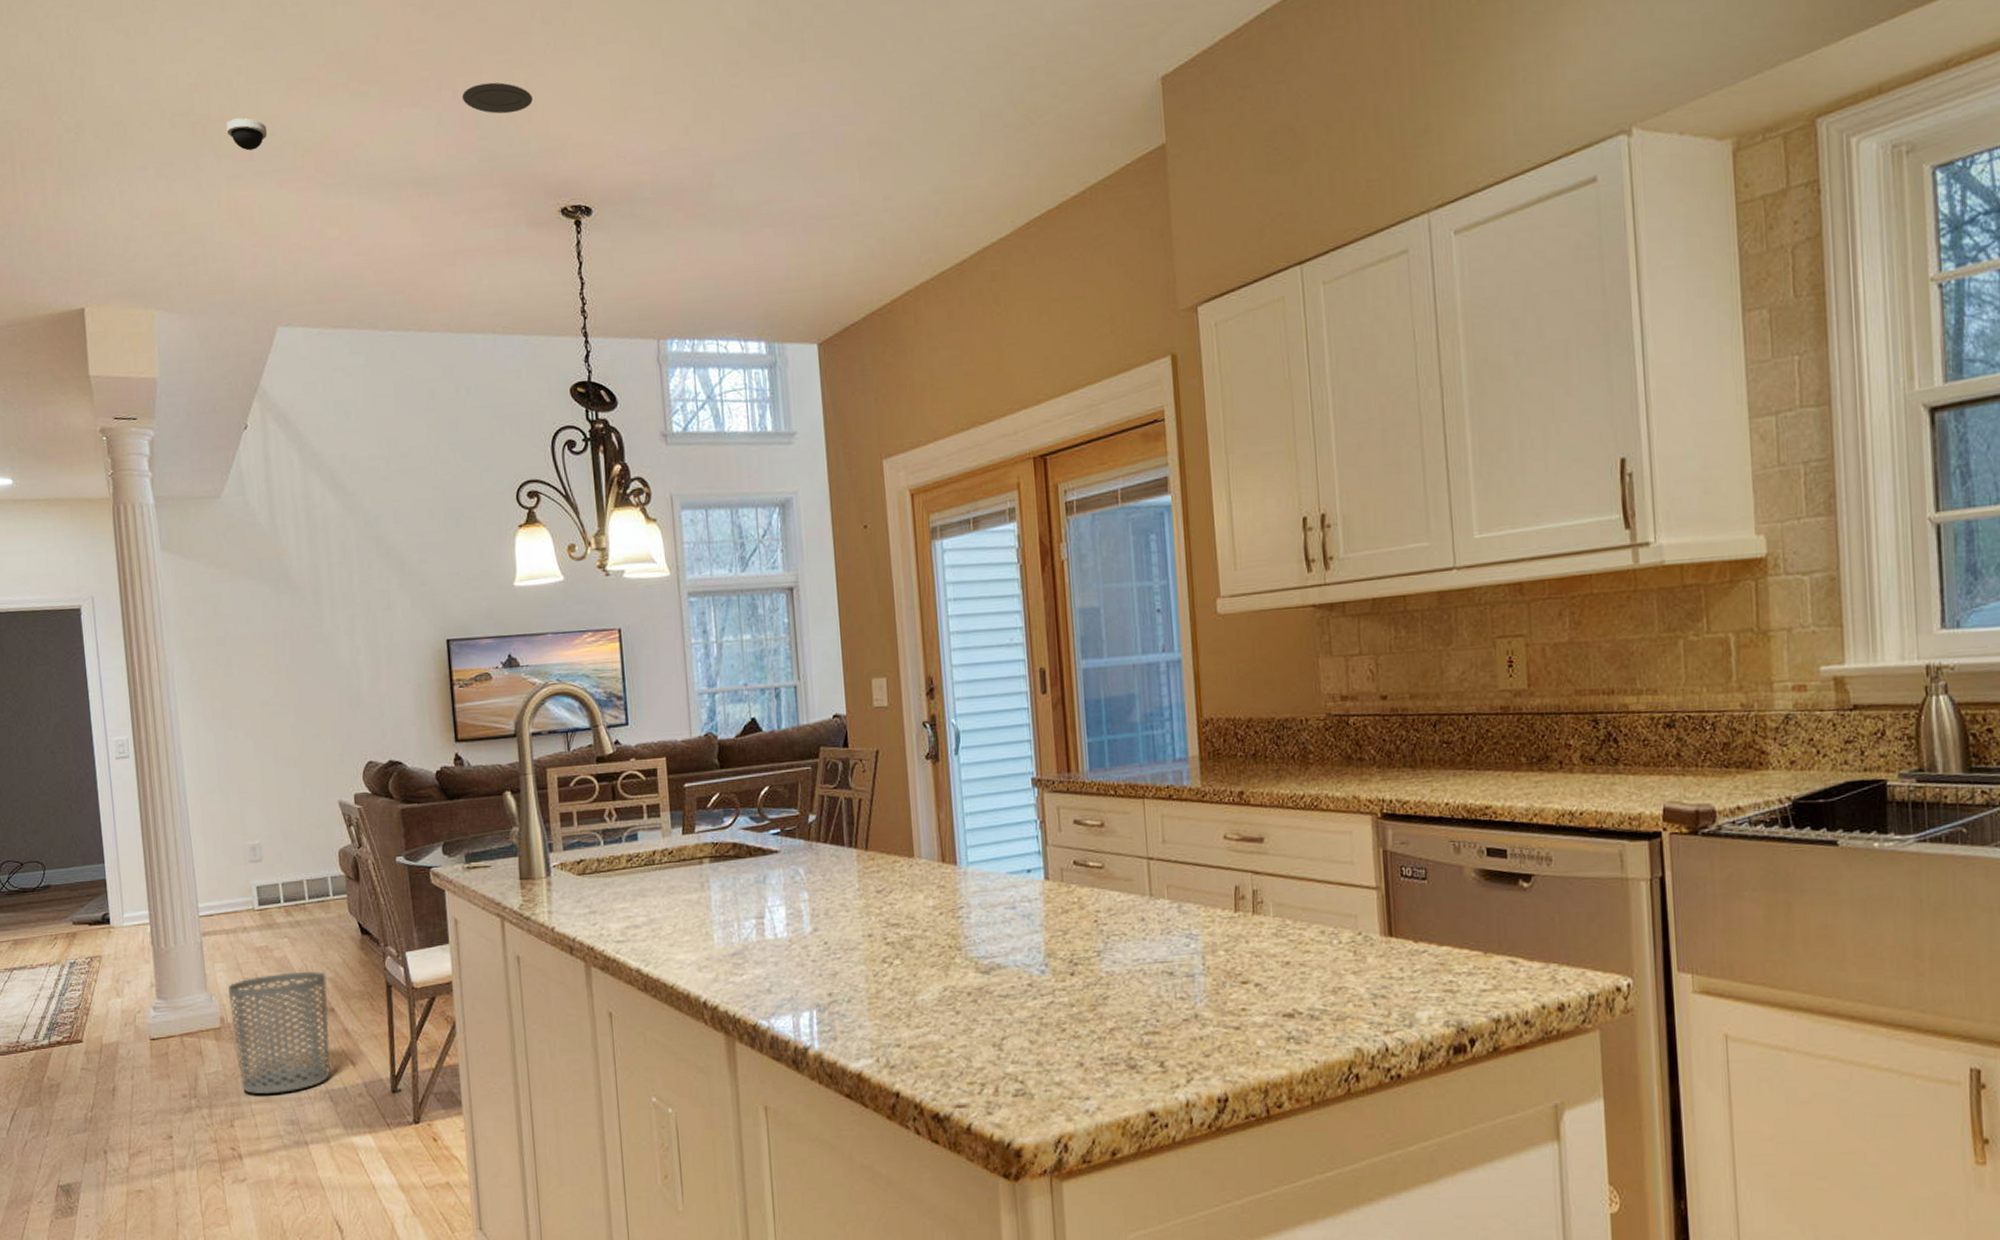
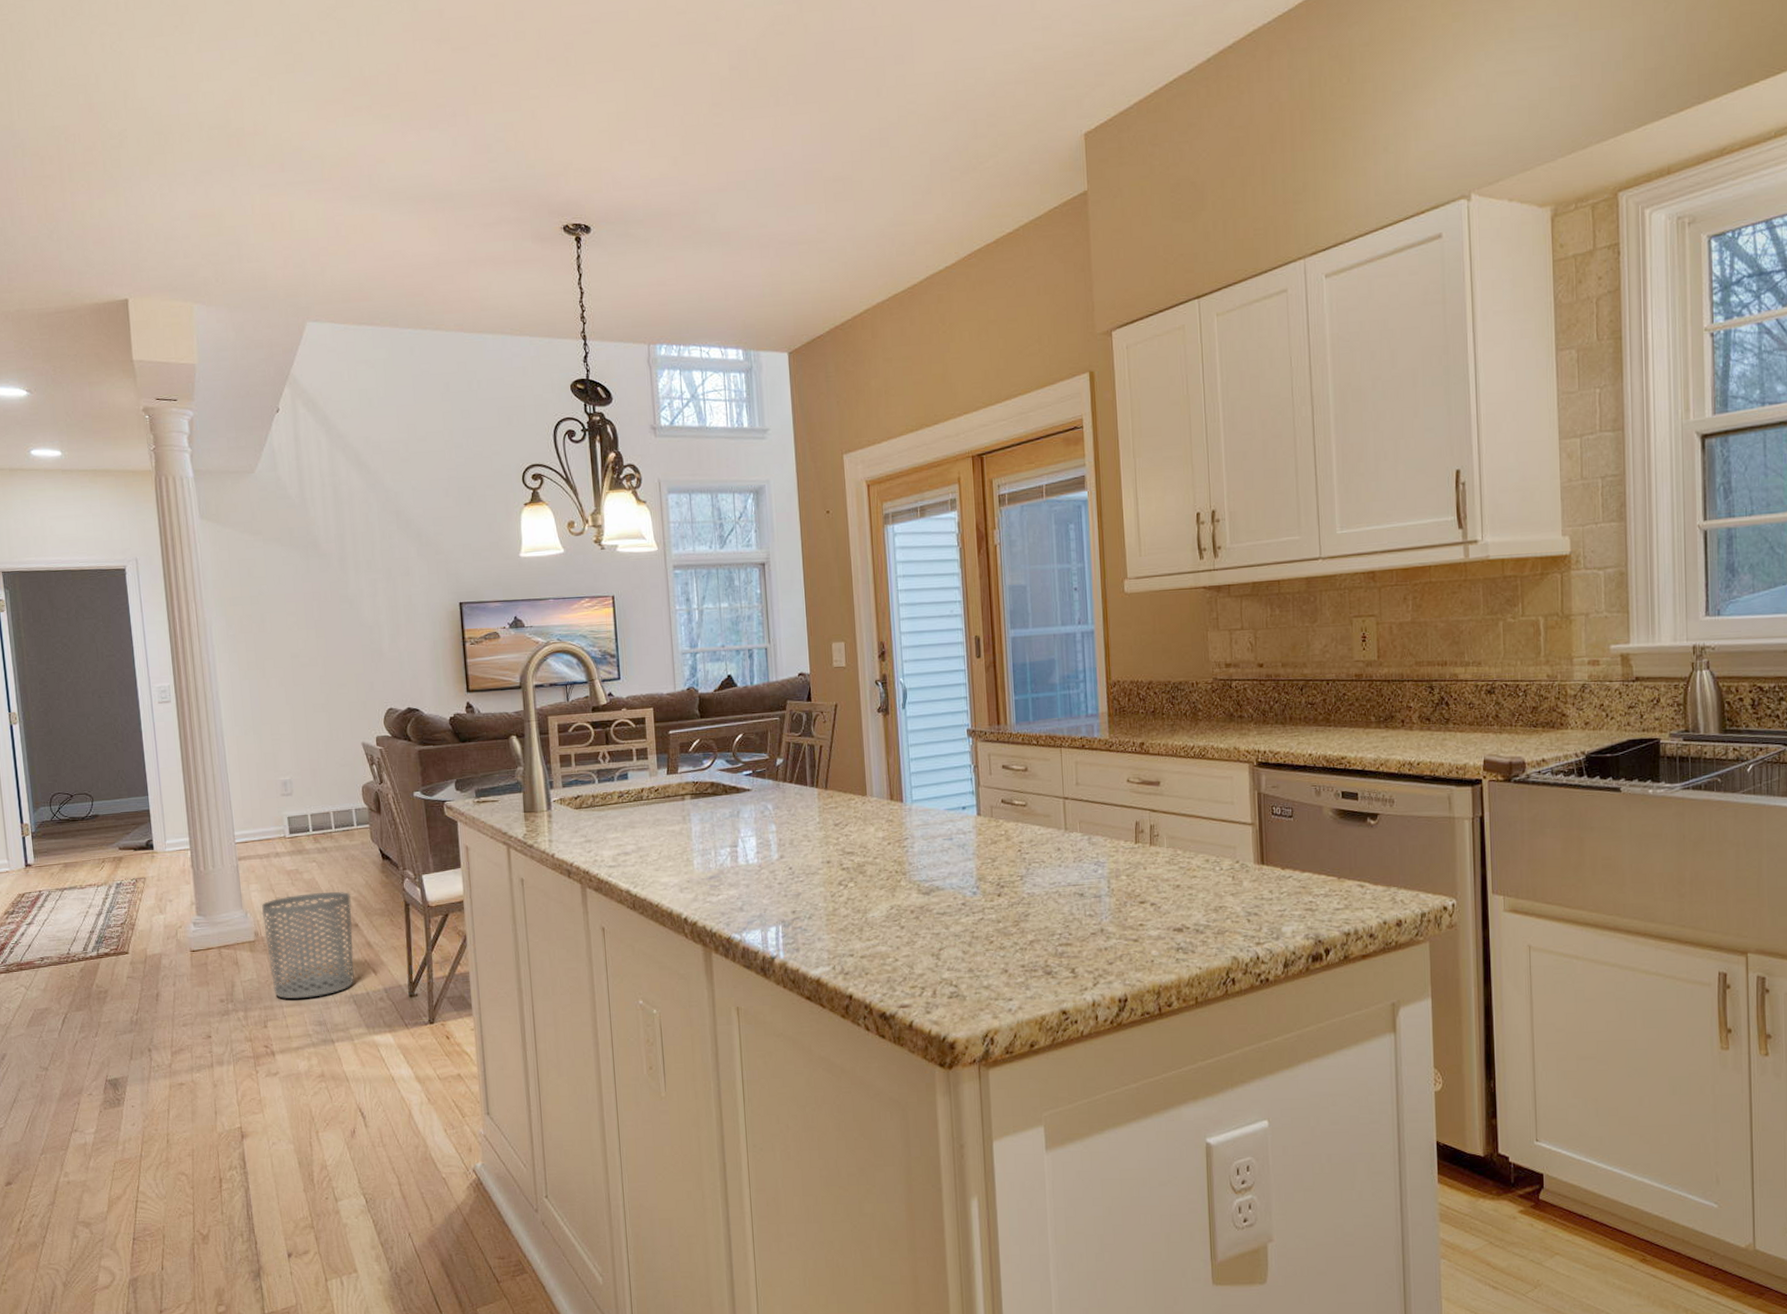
dome security camera: present [226,118,268,151] -> none [259,133,298,163]
recessed light: present [461,82,533,114] -> none [474,111,538,140]

